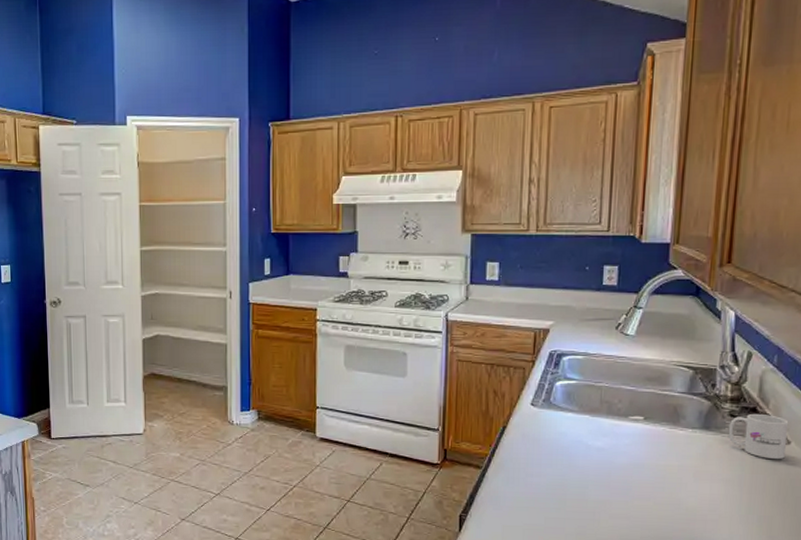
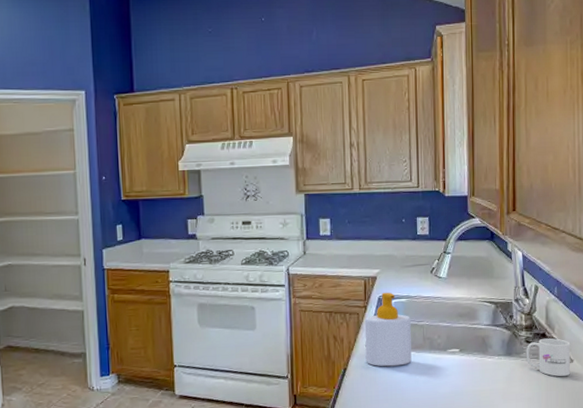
soap bottle: none [529,347,587,429] -> present [364,292,412,367]

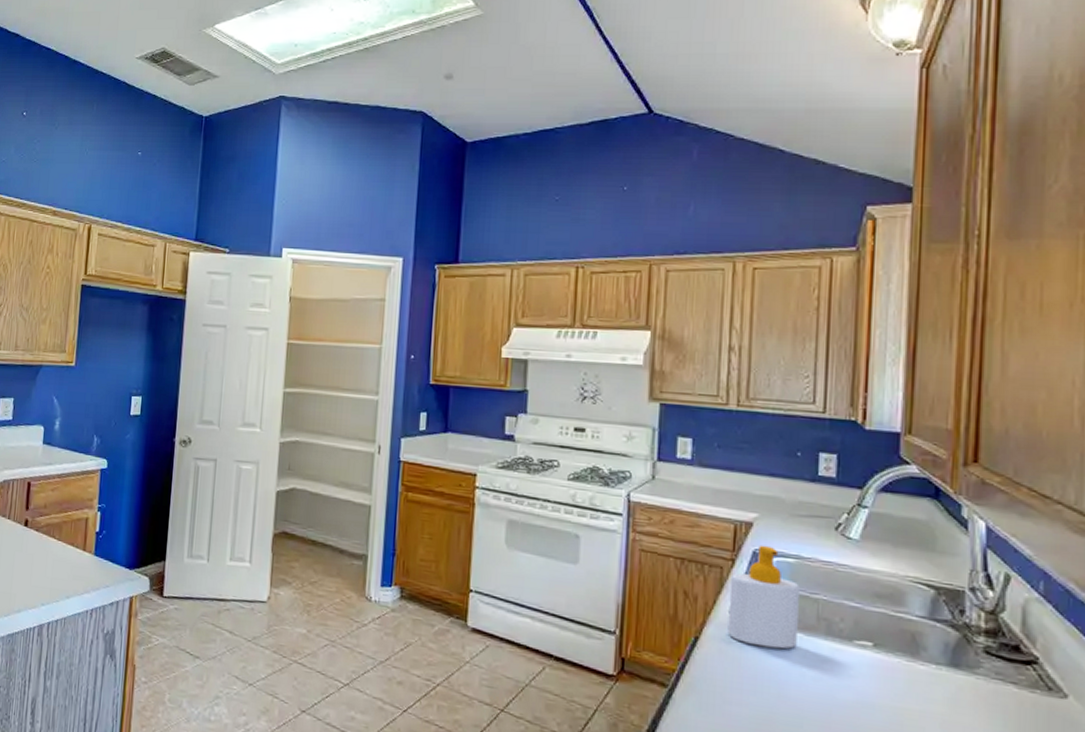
mug: present [526,338,571,376] -> none [983,652,1064,717]

